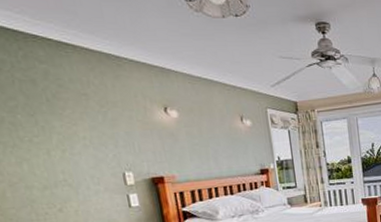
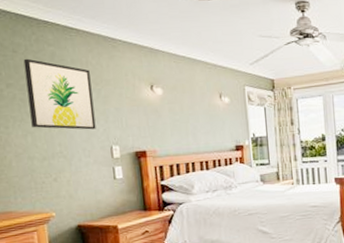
wall art: none [10,77,105,156] -> present [23,58,96,130]

